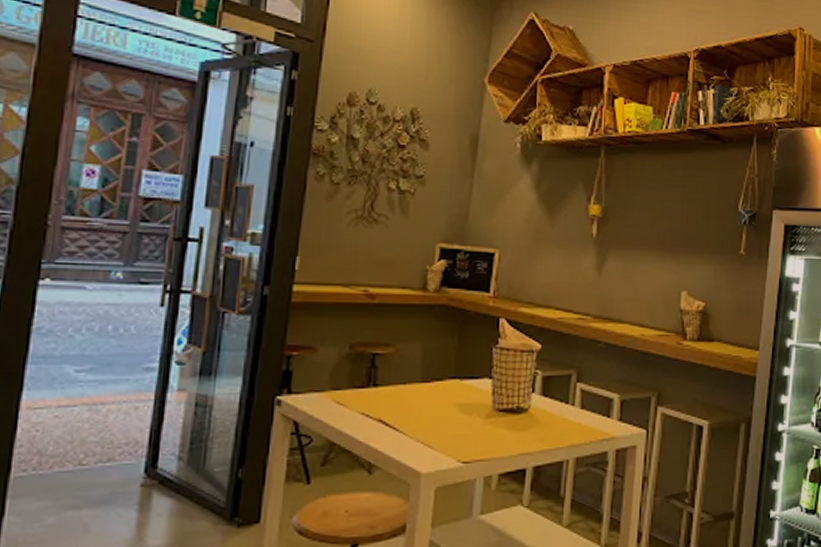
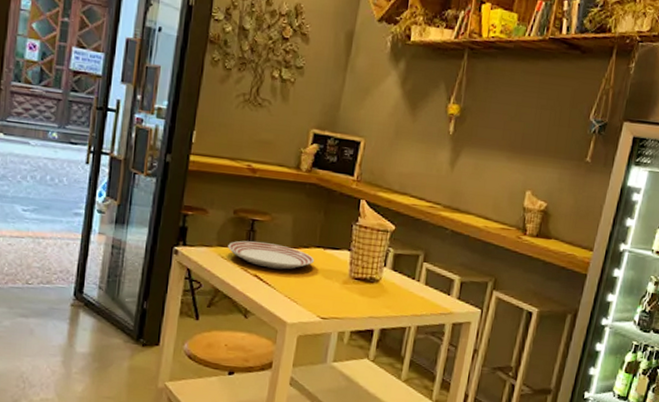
dinner plate: none [344,380,451,410] -> present [228,240,315,270]

